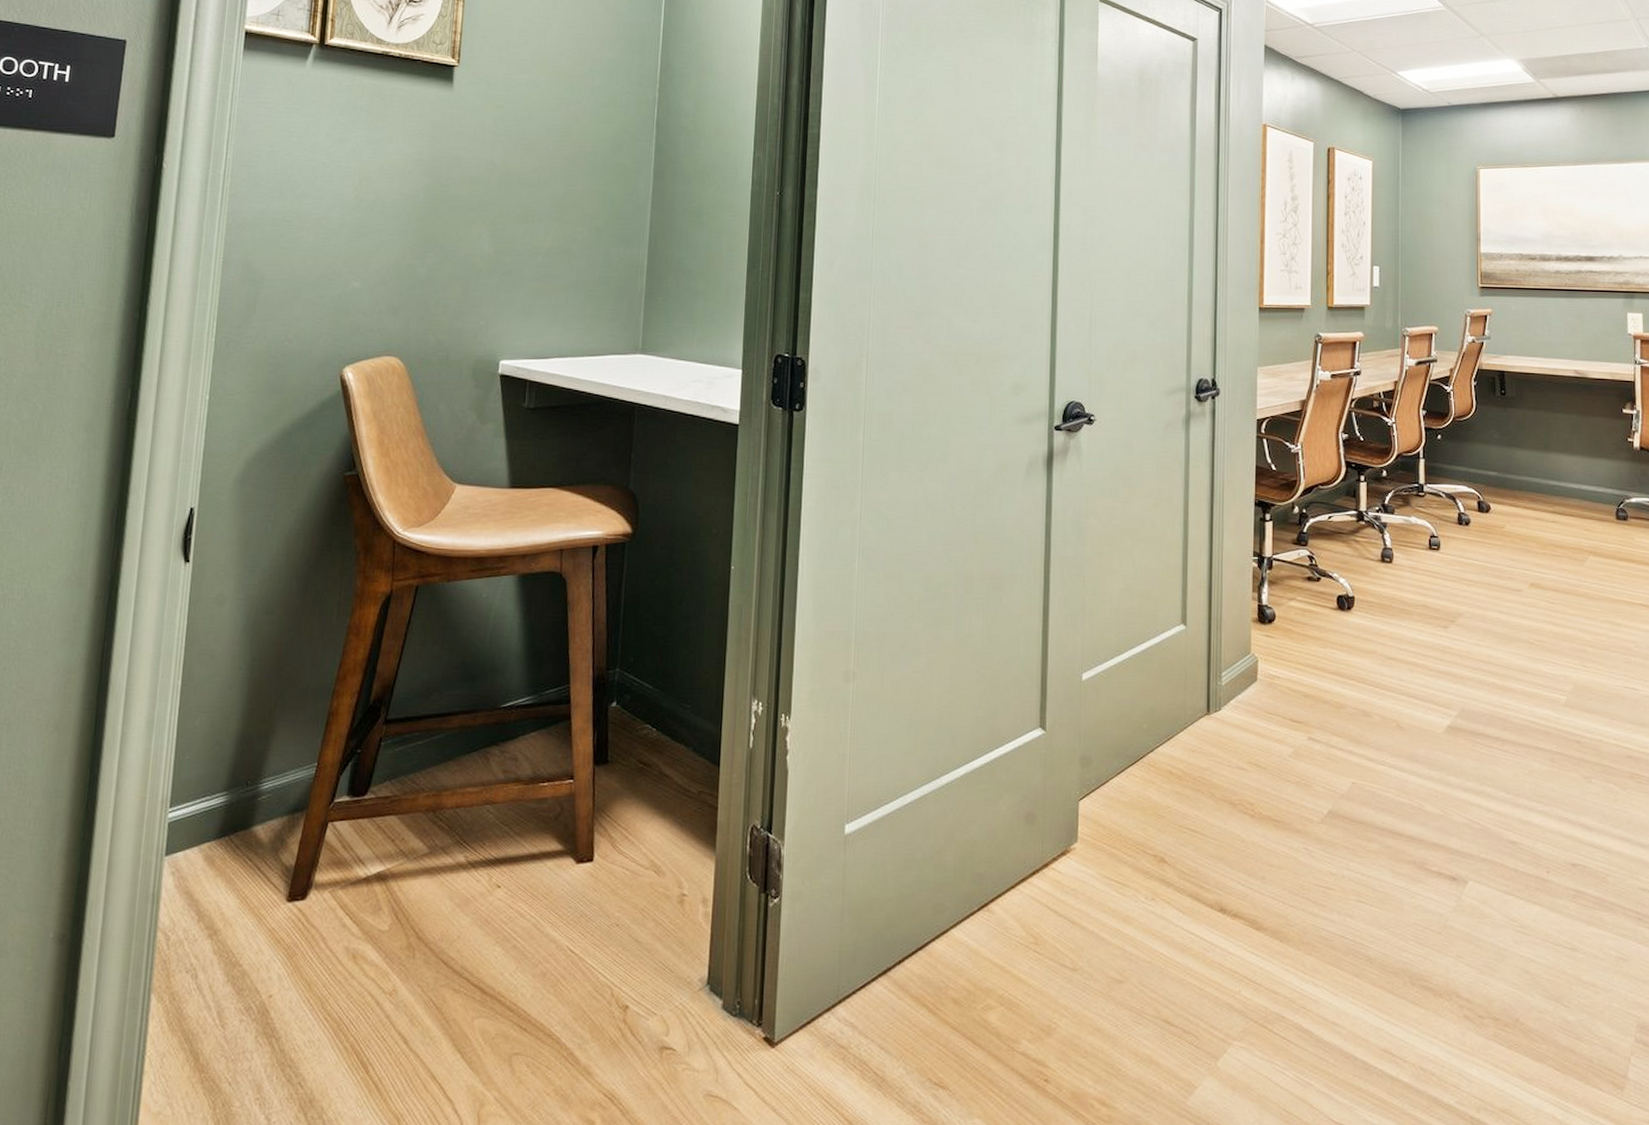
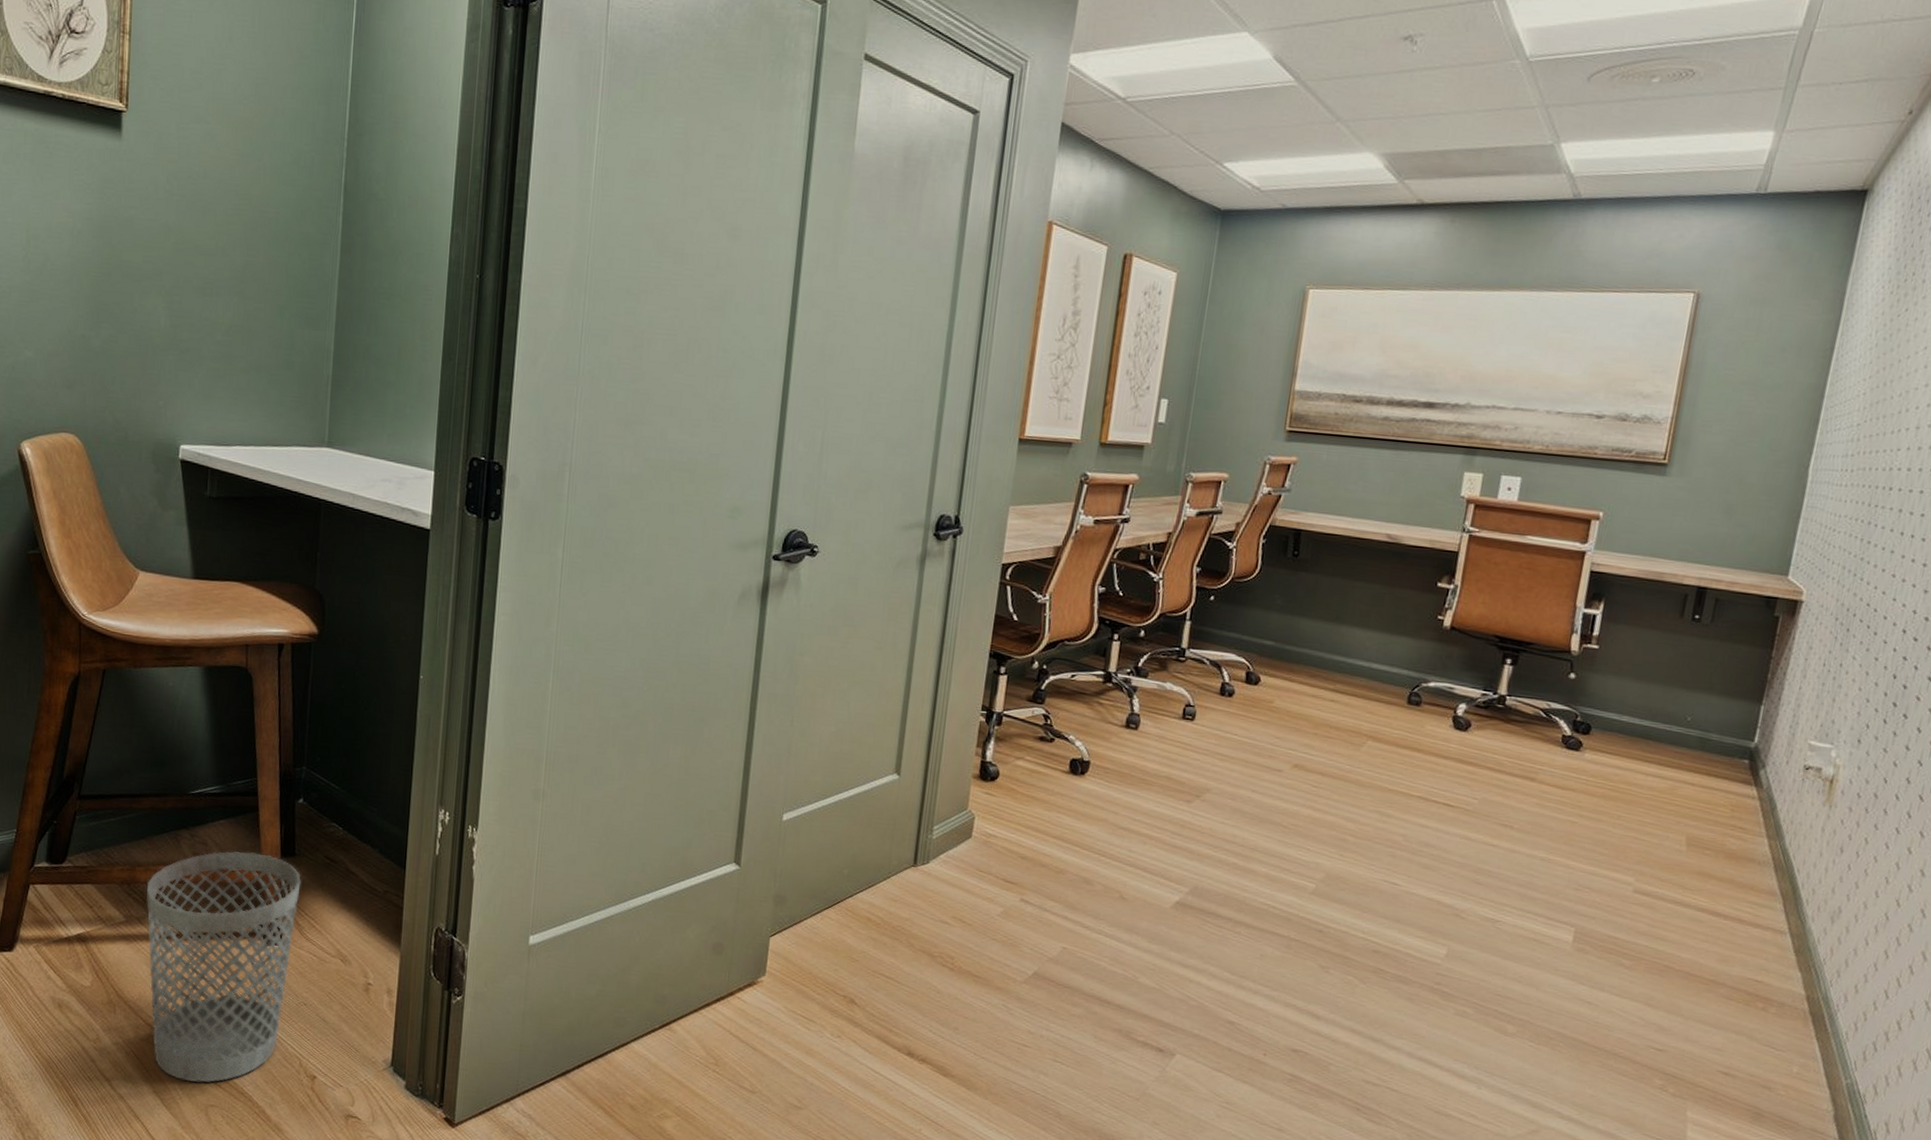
wastebasket: none [452,764,614,1029] -> present [146,851,301,1083]

